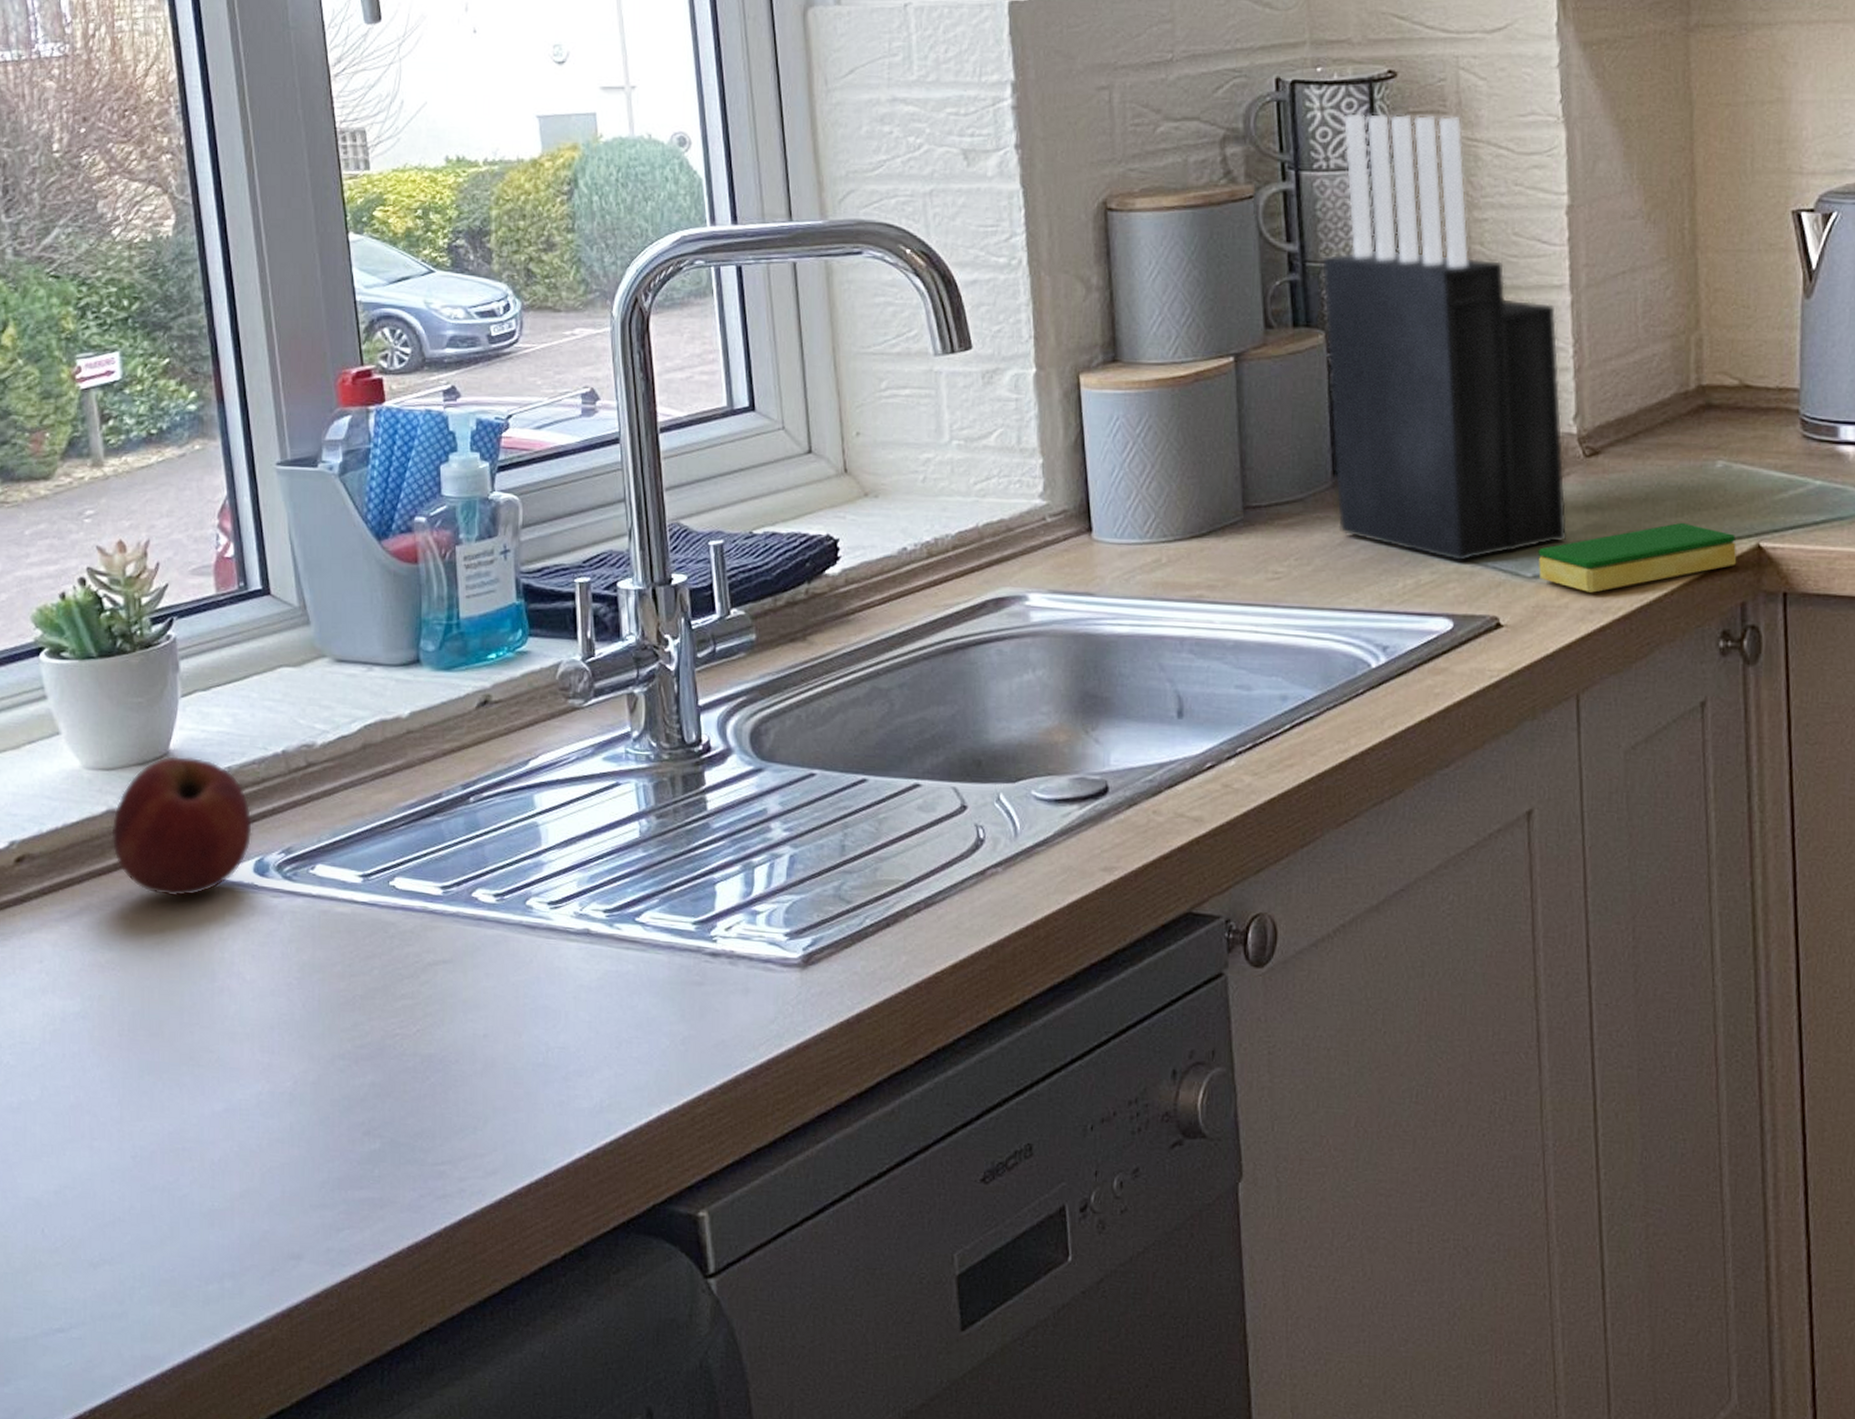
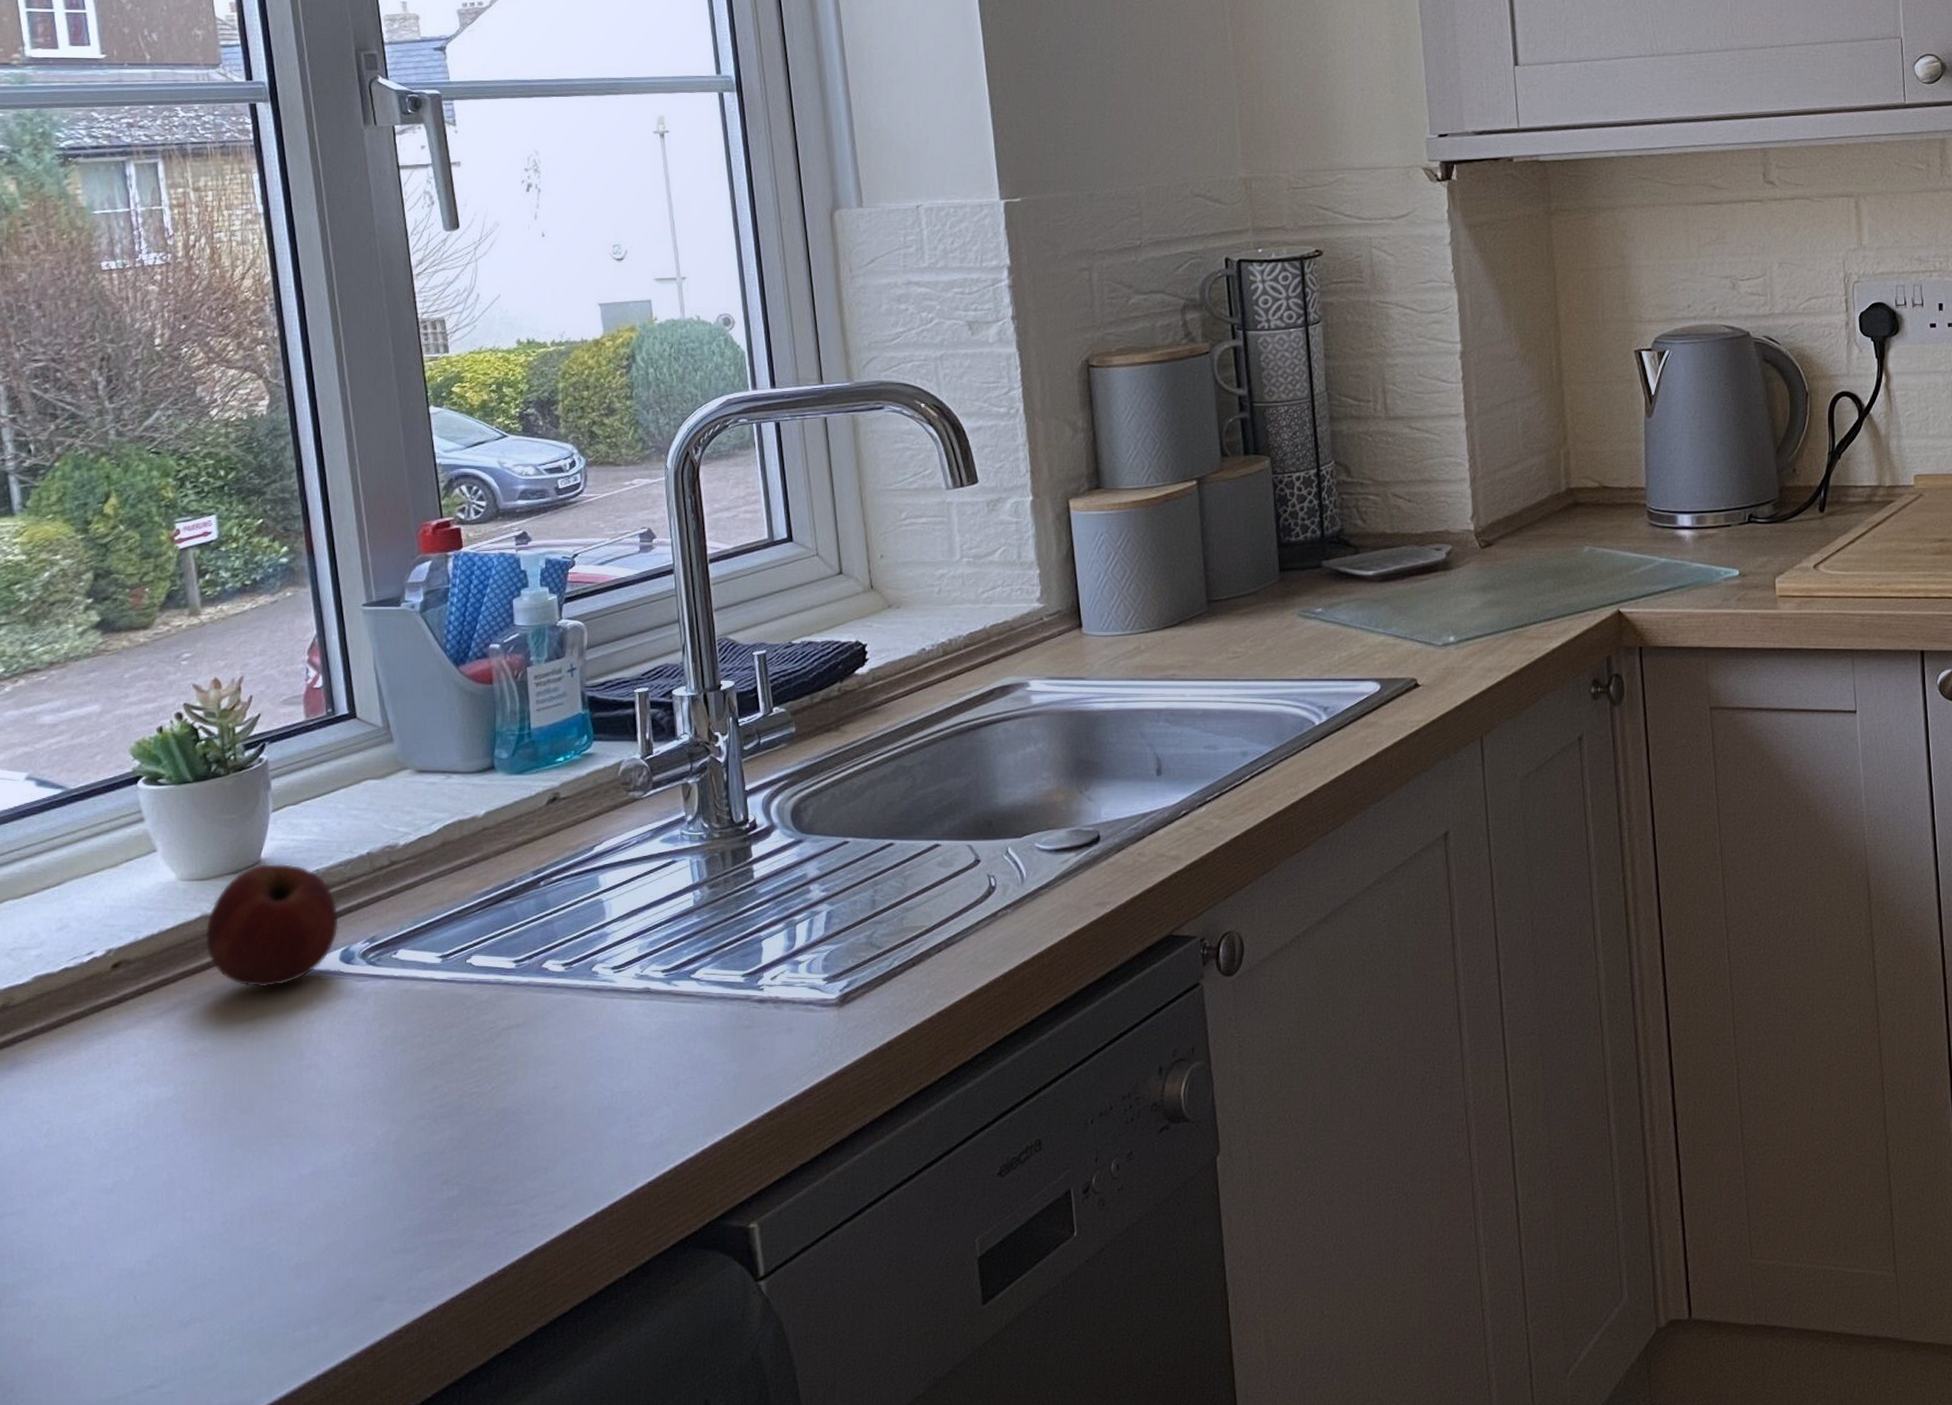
knife block: present [1322,112,1568,562] -> none [1267,283,1469,637]
dish sponge: present [1538,522,1737,593] -> none [1446,596,1603,655]

